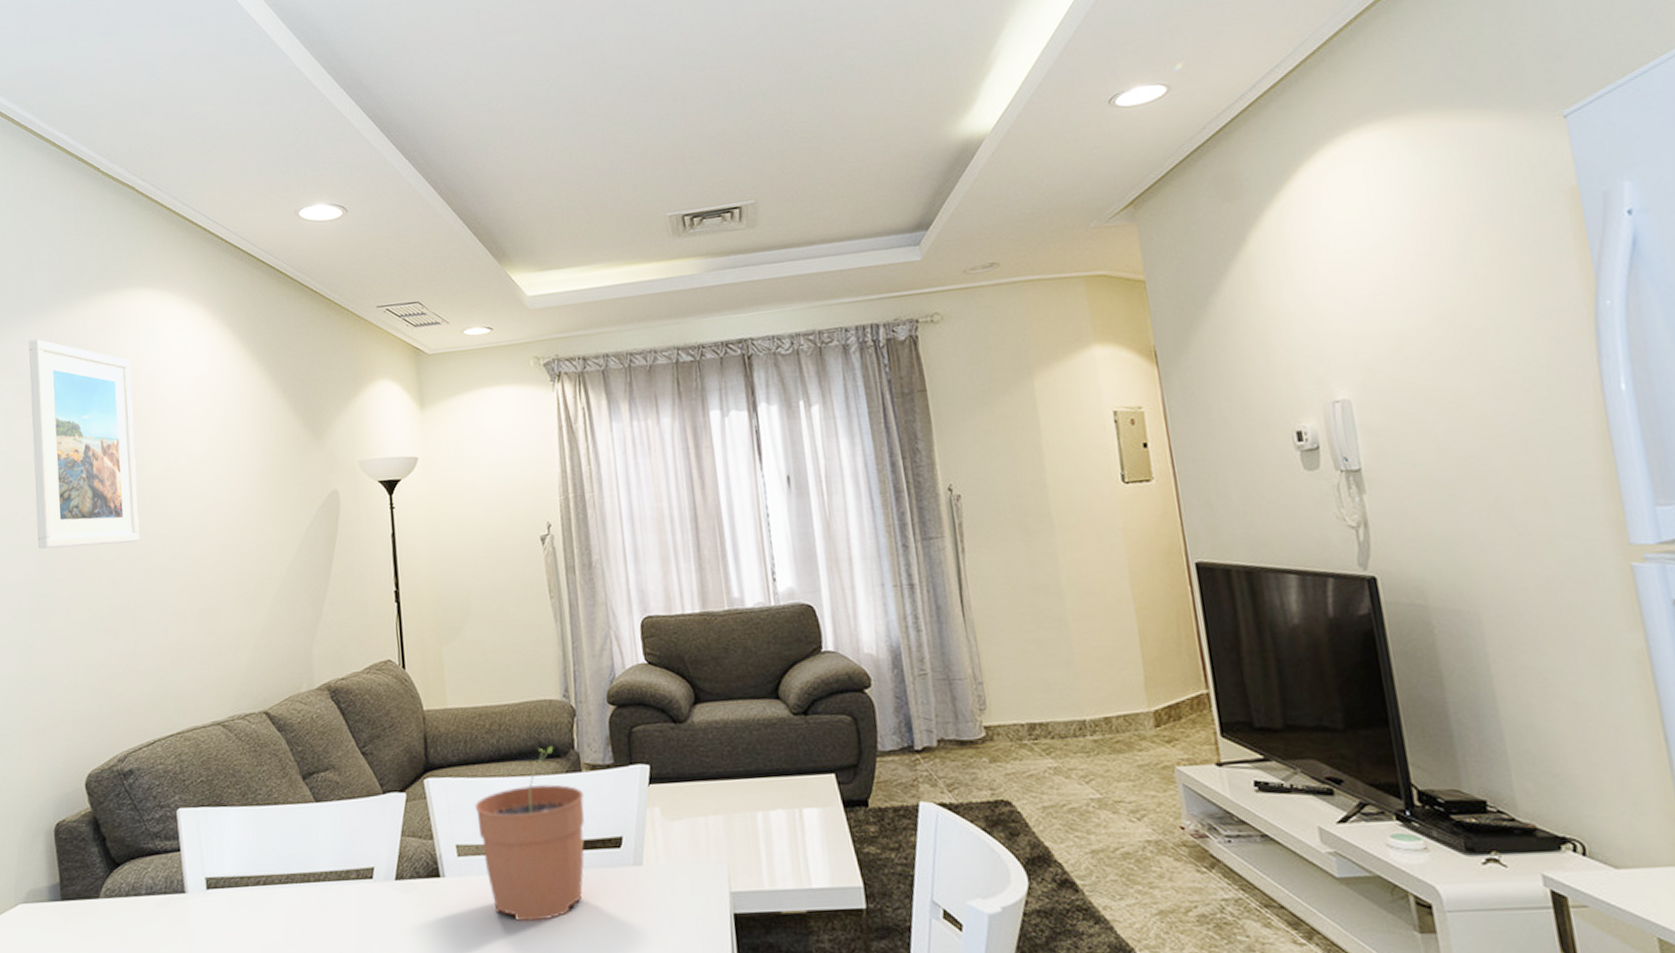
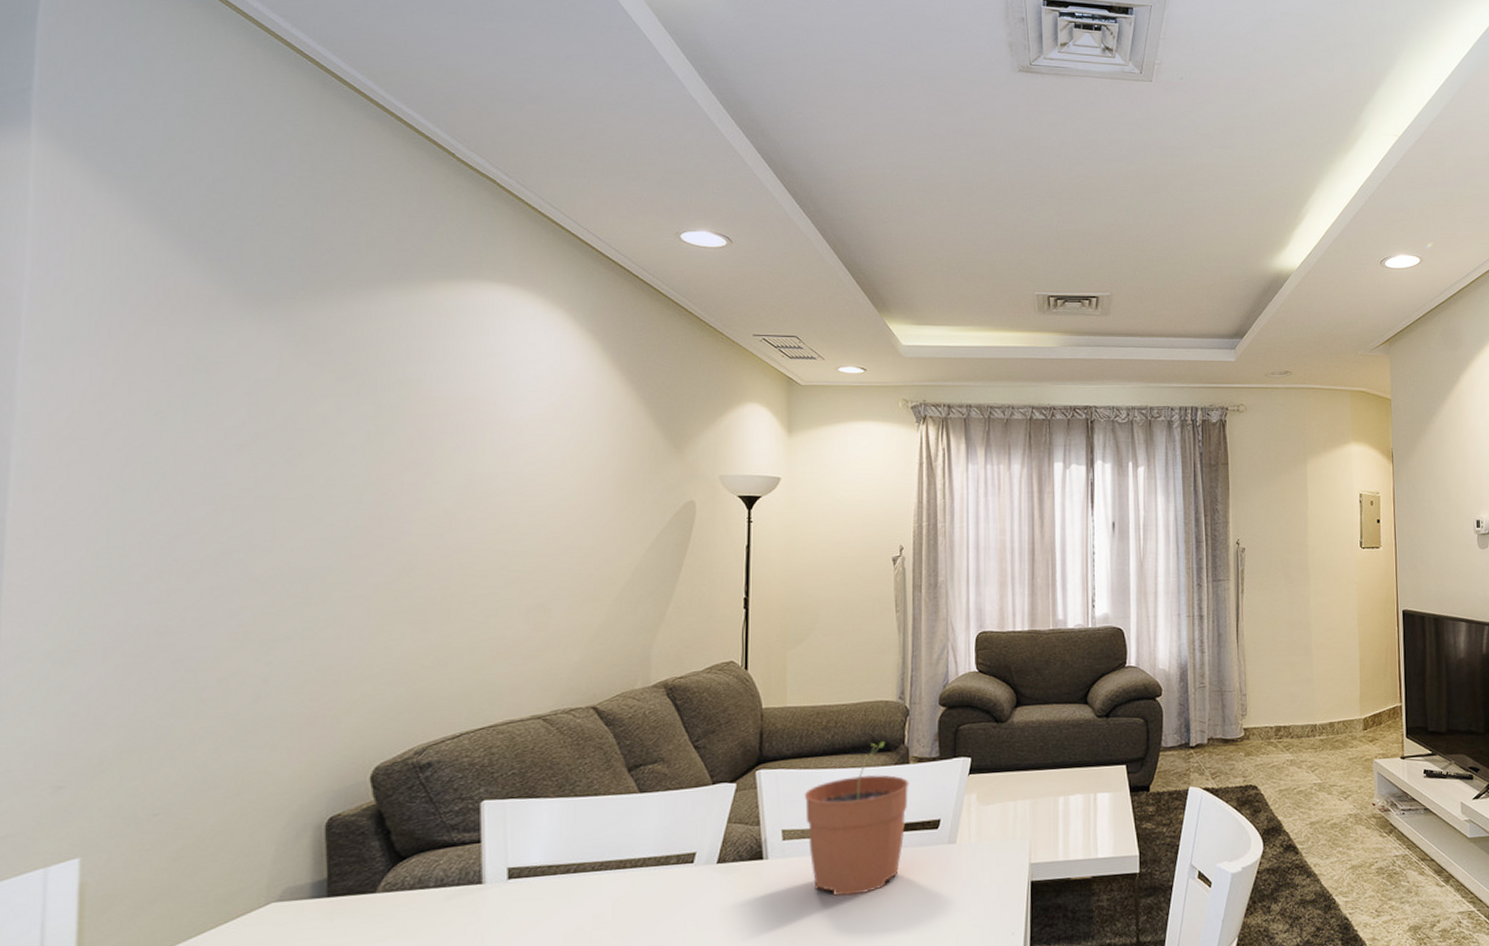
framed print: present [28,339,140,549] -> none [336,316,472,535]

